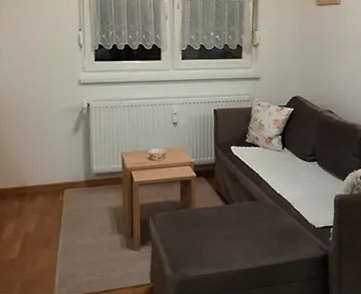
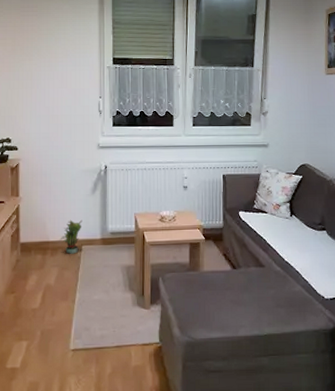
potted plant: none [39,161,64,199] -> present [60,219,82,254]

